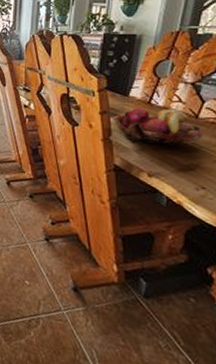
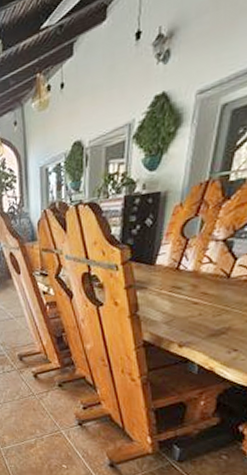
fruit basket: present [114,107,204,147] -> none [140,272,236,313]

